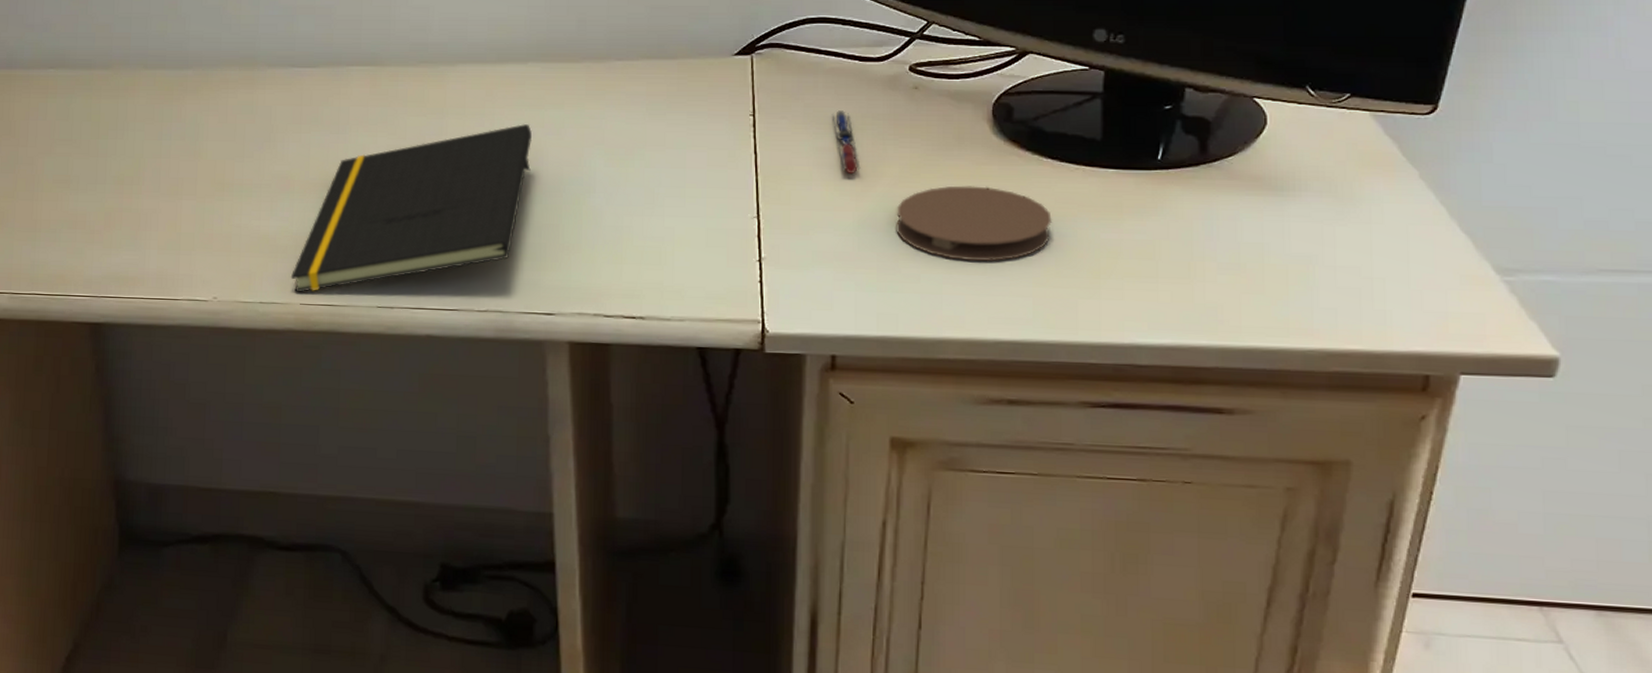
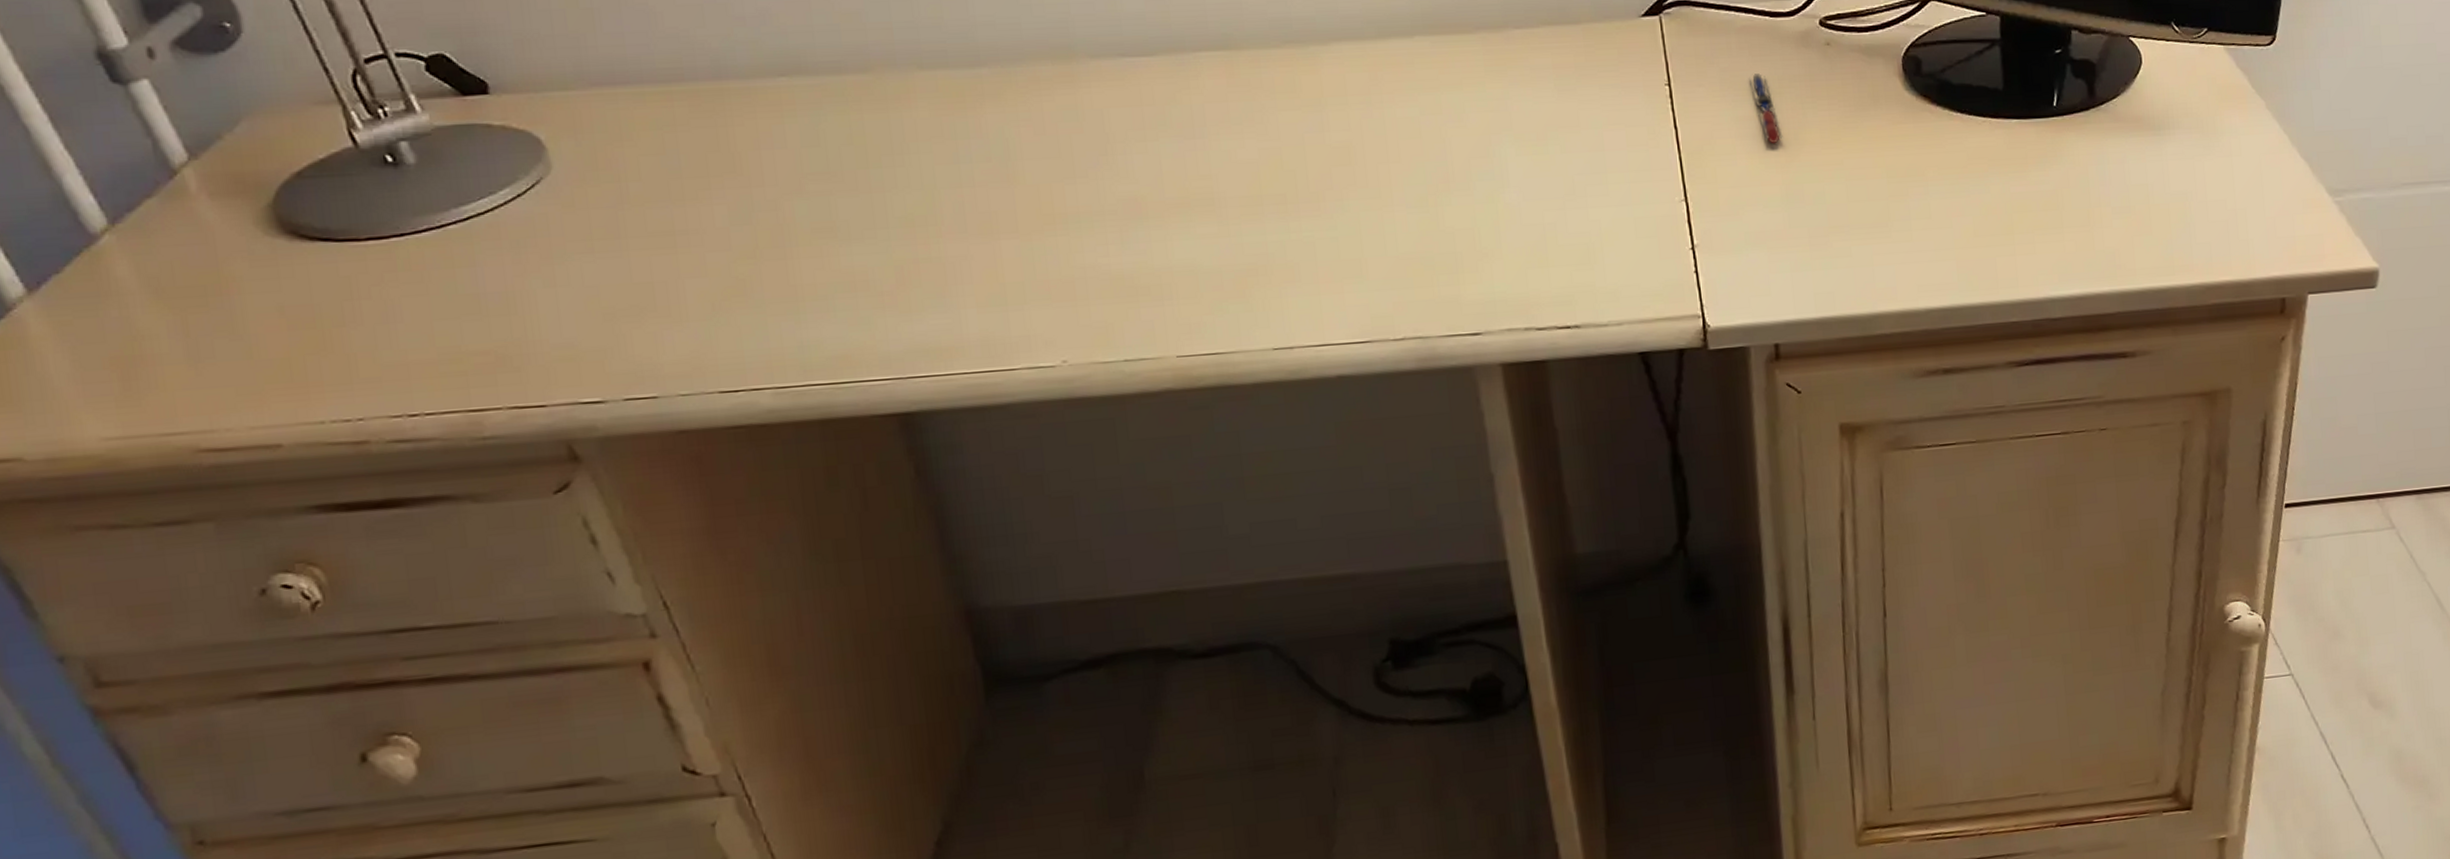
notepad: present [290,123,532,293] -> none [1159,110,1434,343]
coaster: present [896,185,1053,262] -> none [1821,146,1967,228]

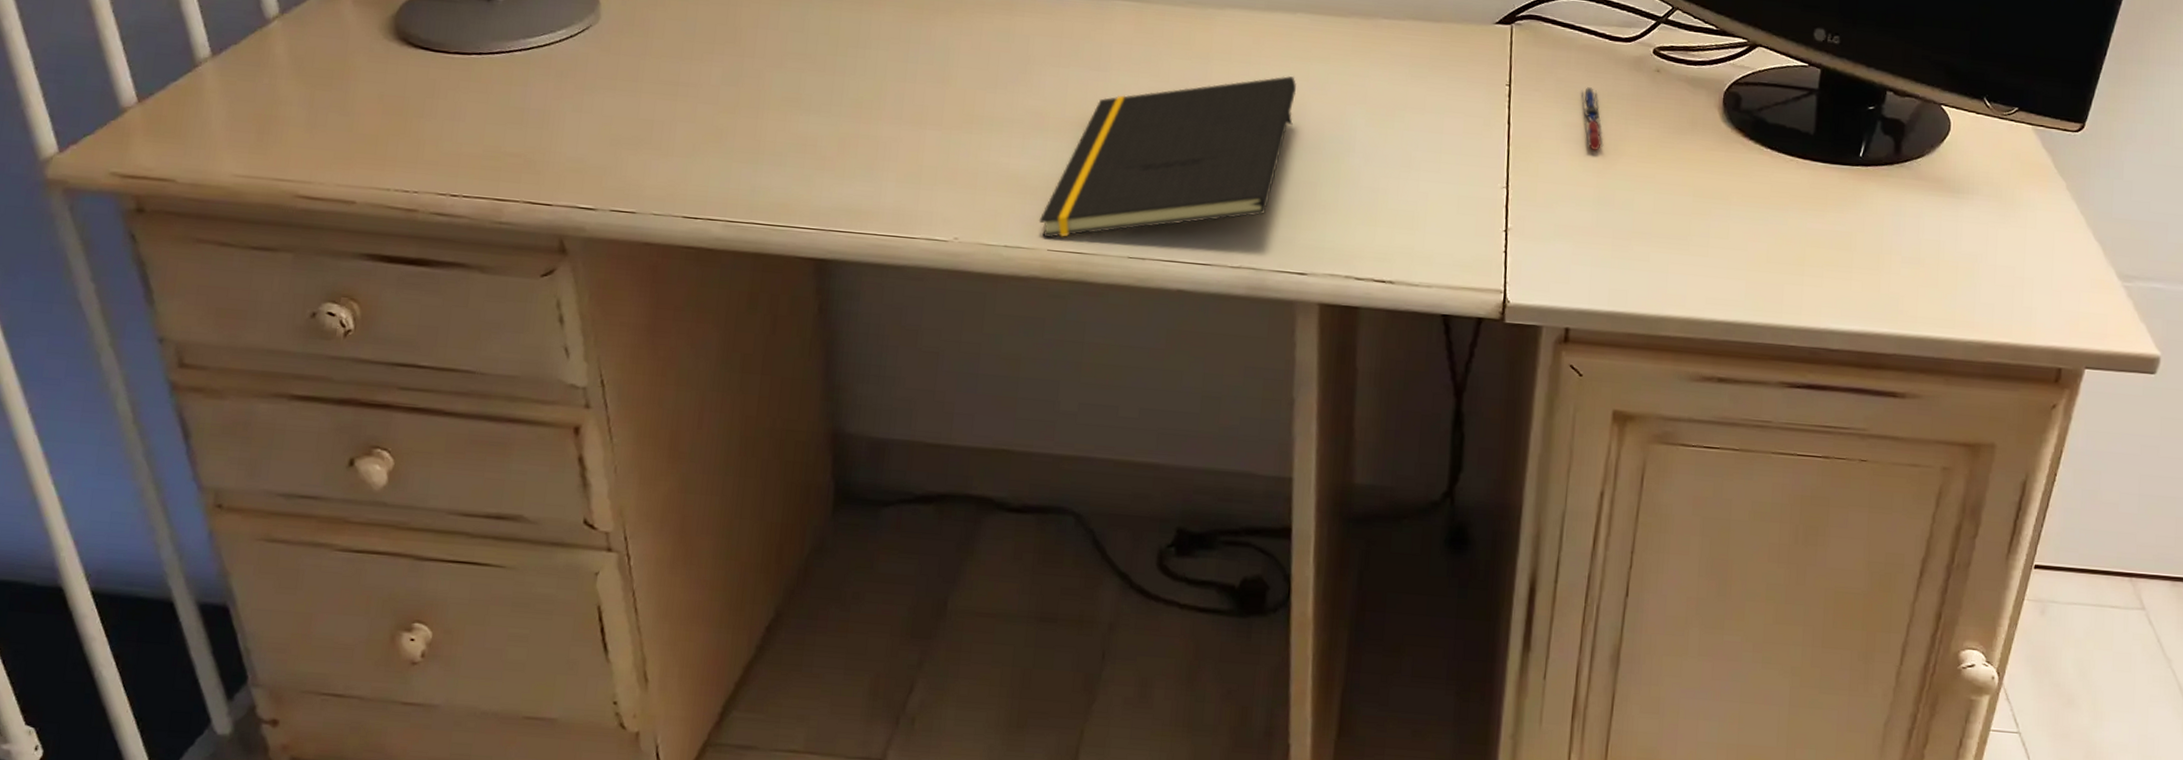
notepad: none [1159,110,1434,343] -> present [1038,75,1296,238]

